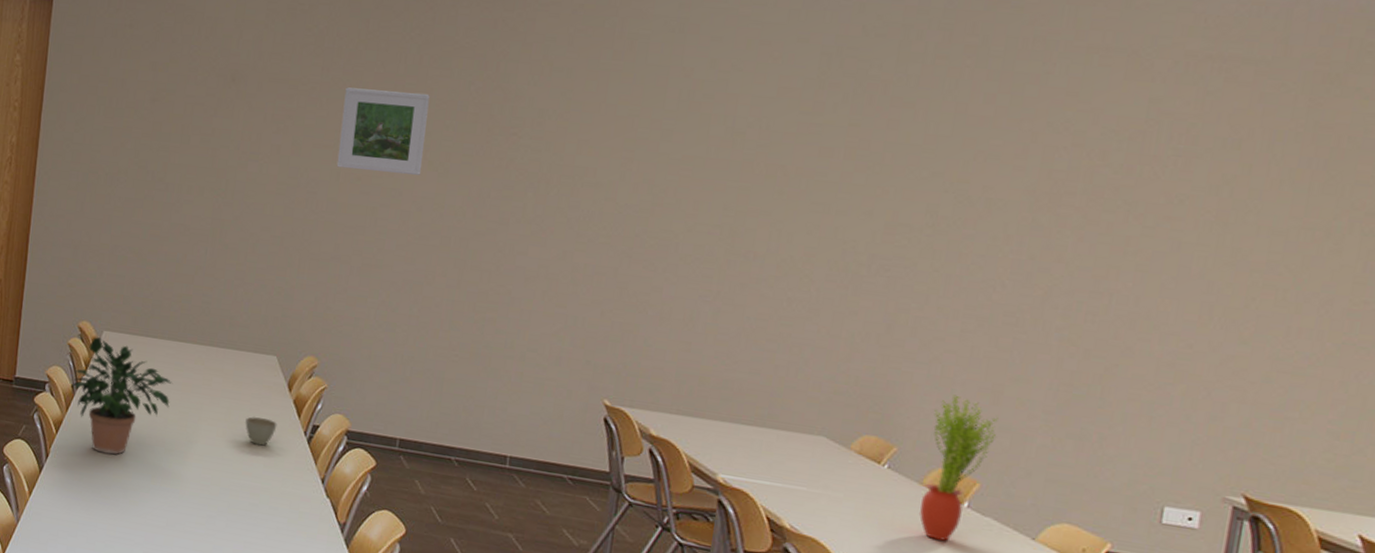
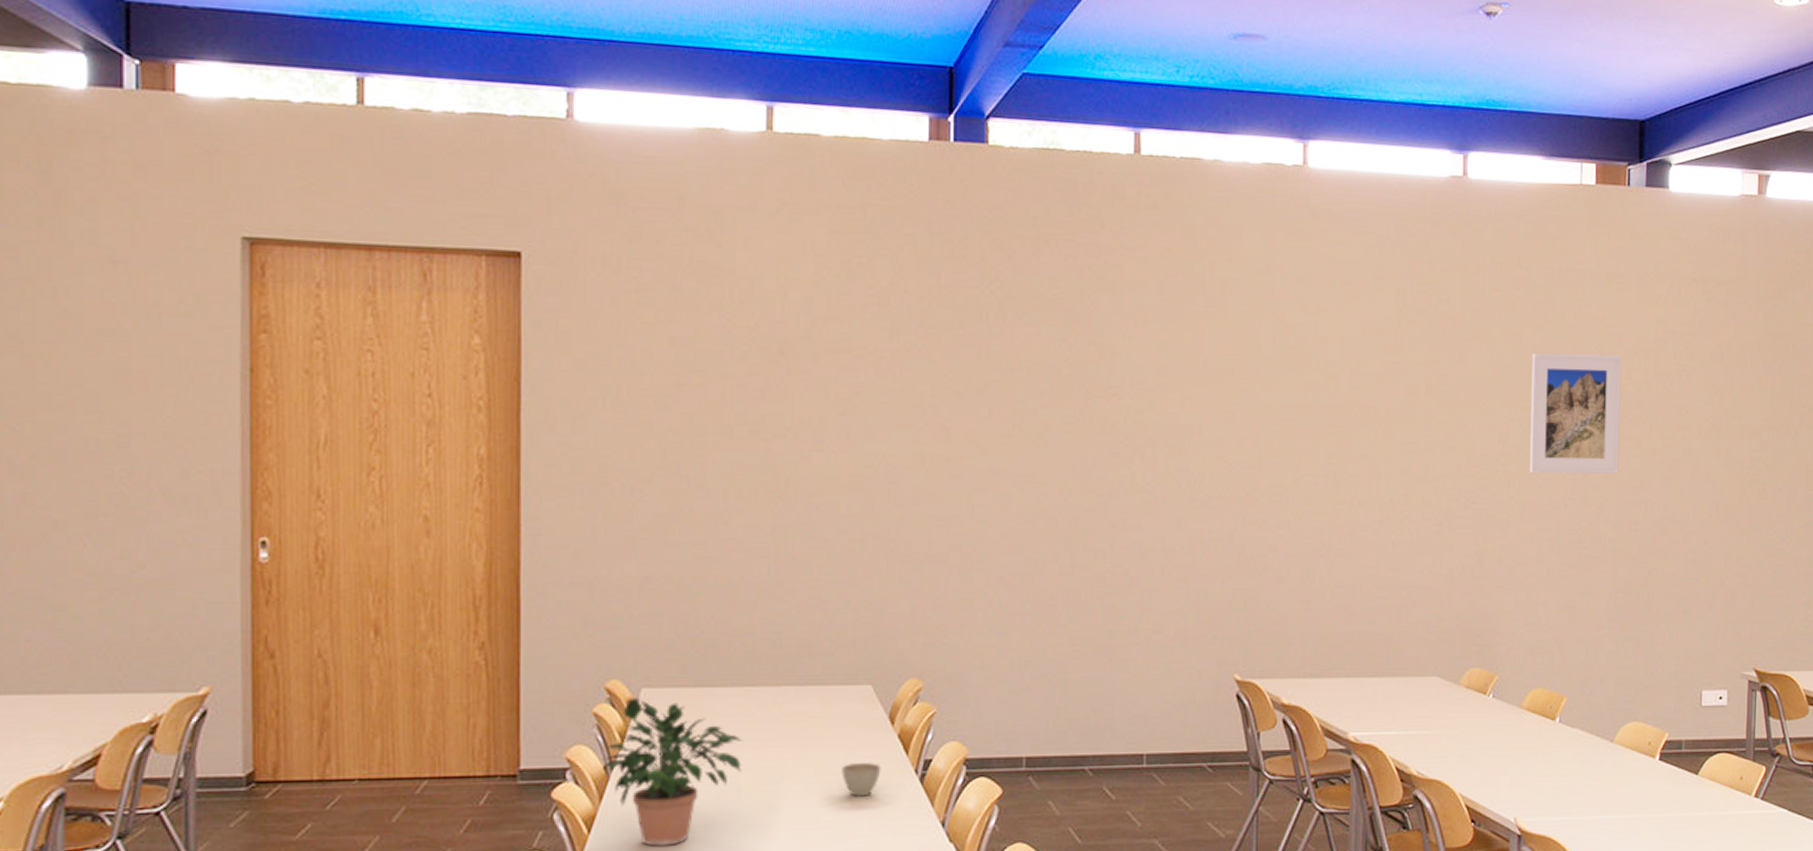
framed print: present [336,87,430,175] -> none [920,354,1019,451]
potted plant: present [919,394,998,541] -> none [1523,616,1575,759]
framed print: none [960,124,1097,259] -> present [1529,353,1622,474]

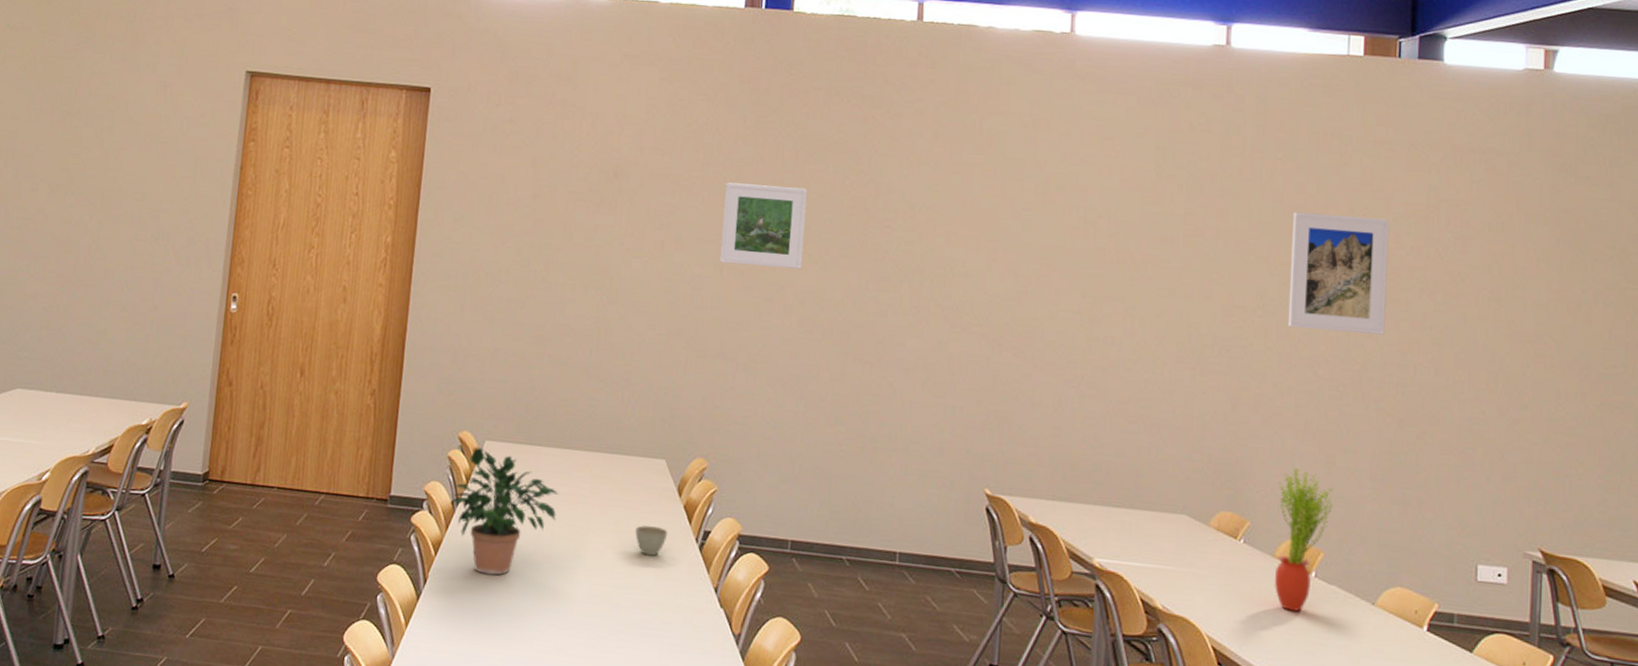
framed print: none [920,354,1019,451] -> present [719,182,807,269]
potted plant: none [1523,616,1575,759] -> present [1275,467,1334,612]

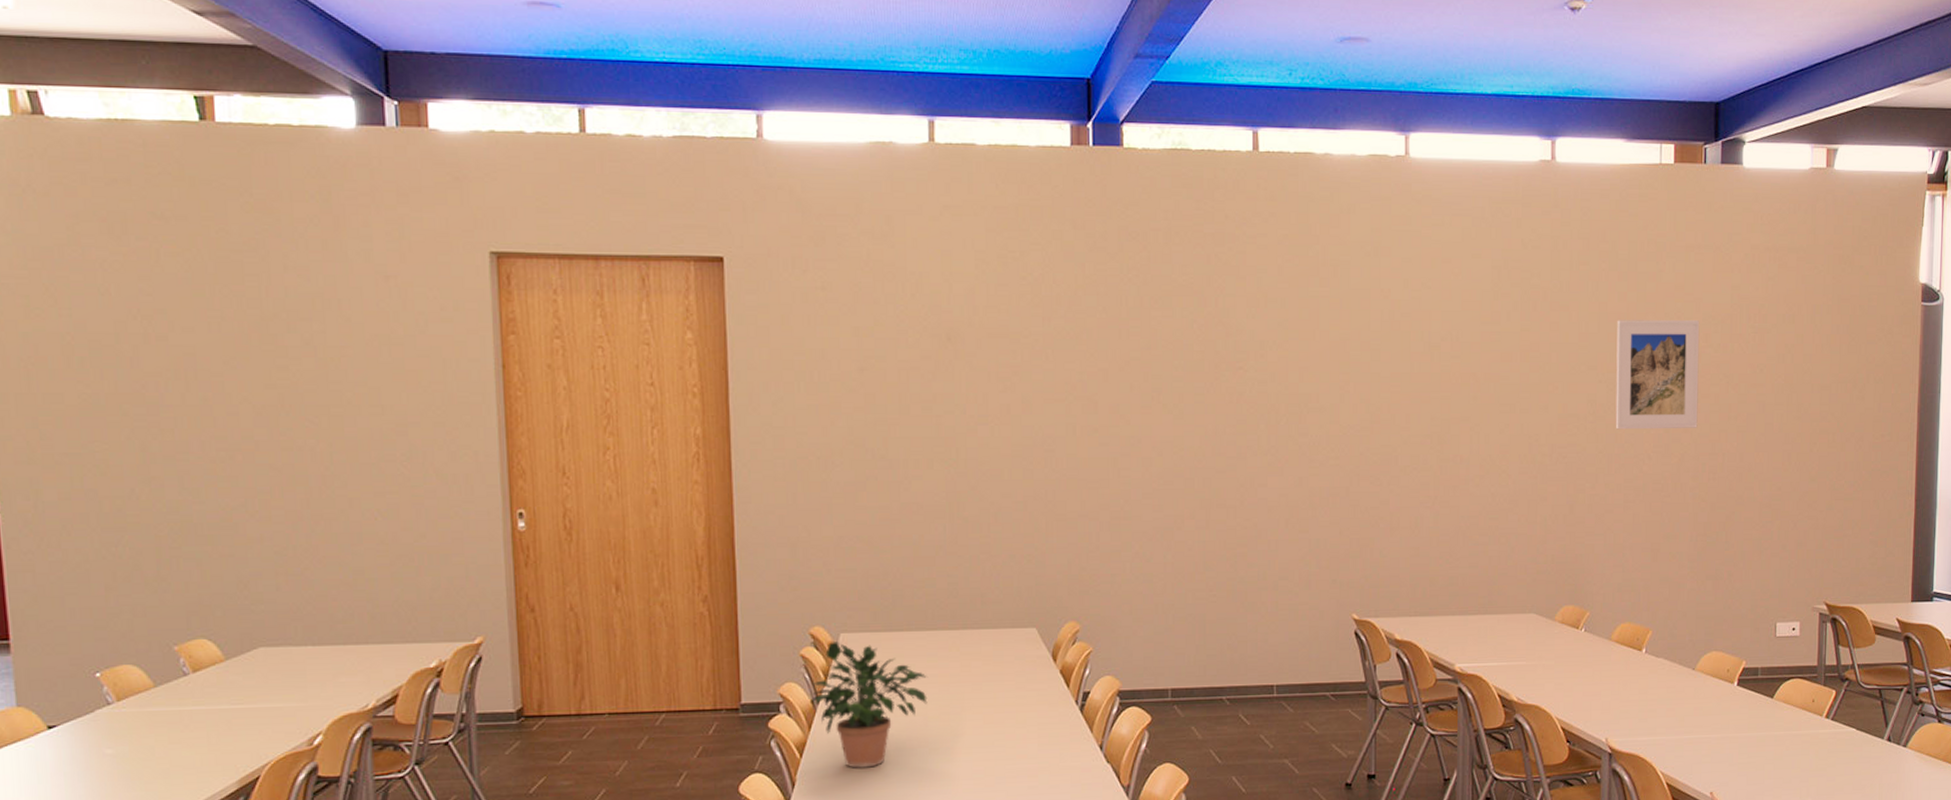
cup: present [635,525,668,556] -> none [1013,695,1047,724]
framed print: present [719,182,807,269] -> none [1070,336,1157,421]
potted plant: present [1275,467,1334,612] -> none [1612,558,1659,685]

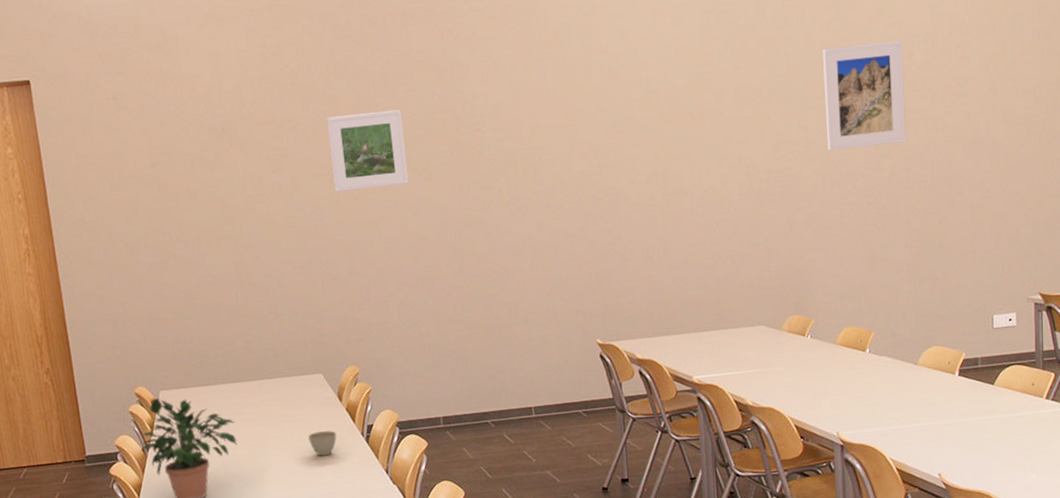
cup: none [1013,695,1047,724] -> present [308,430,337,456]
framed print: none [1070,336,1157,421] -> present [327,110,409,192]

